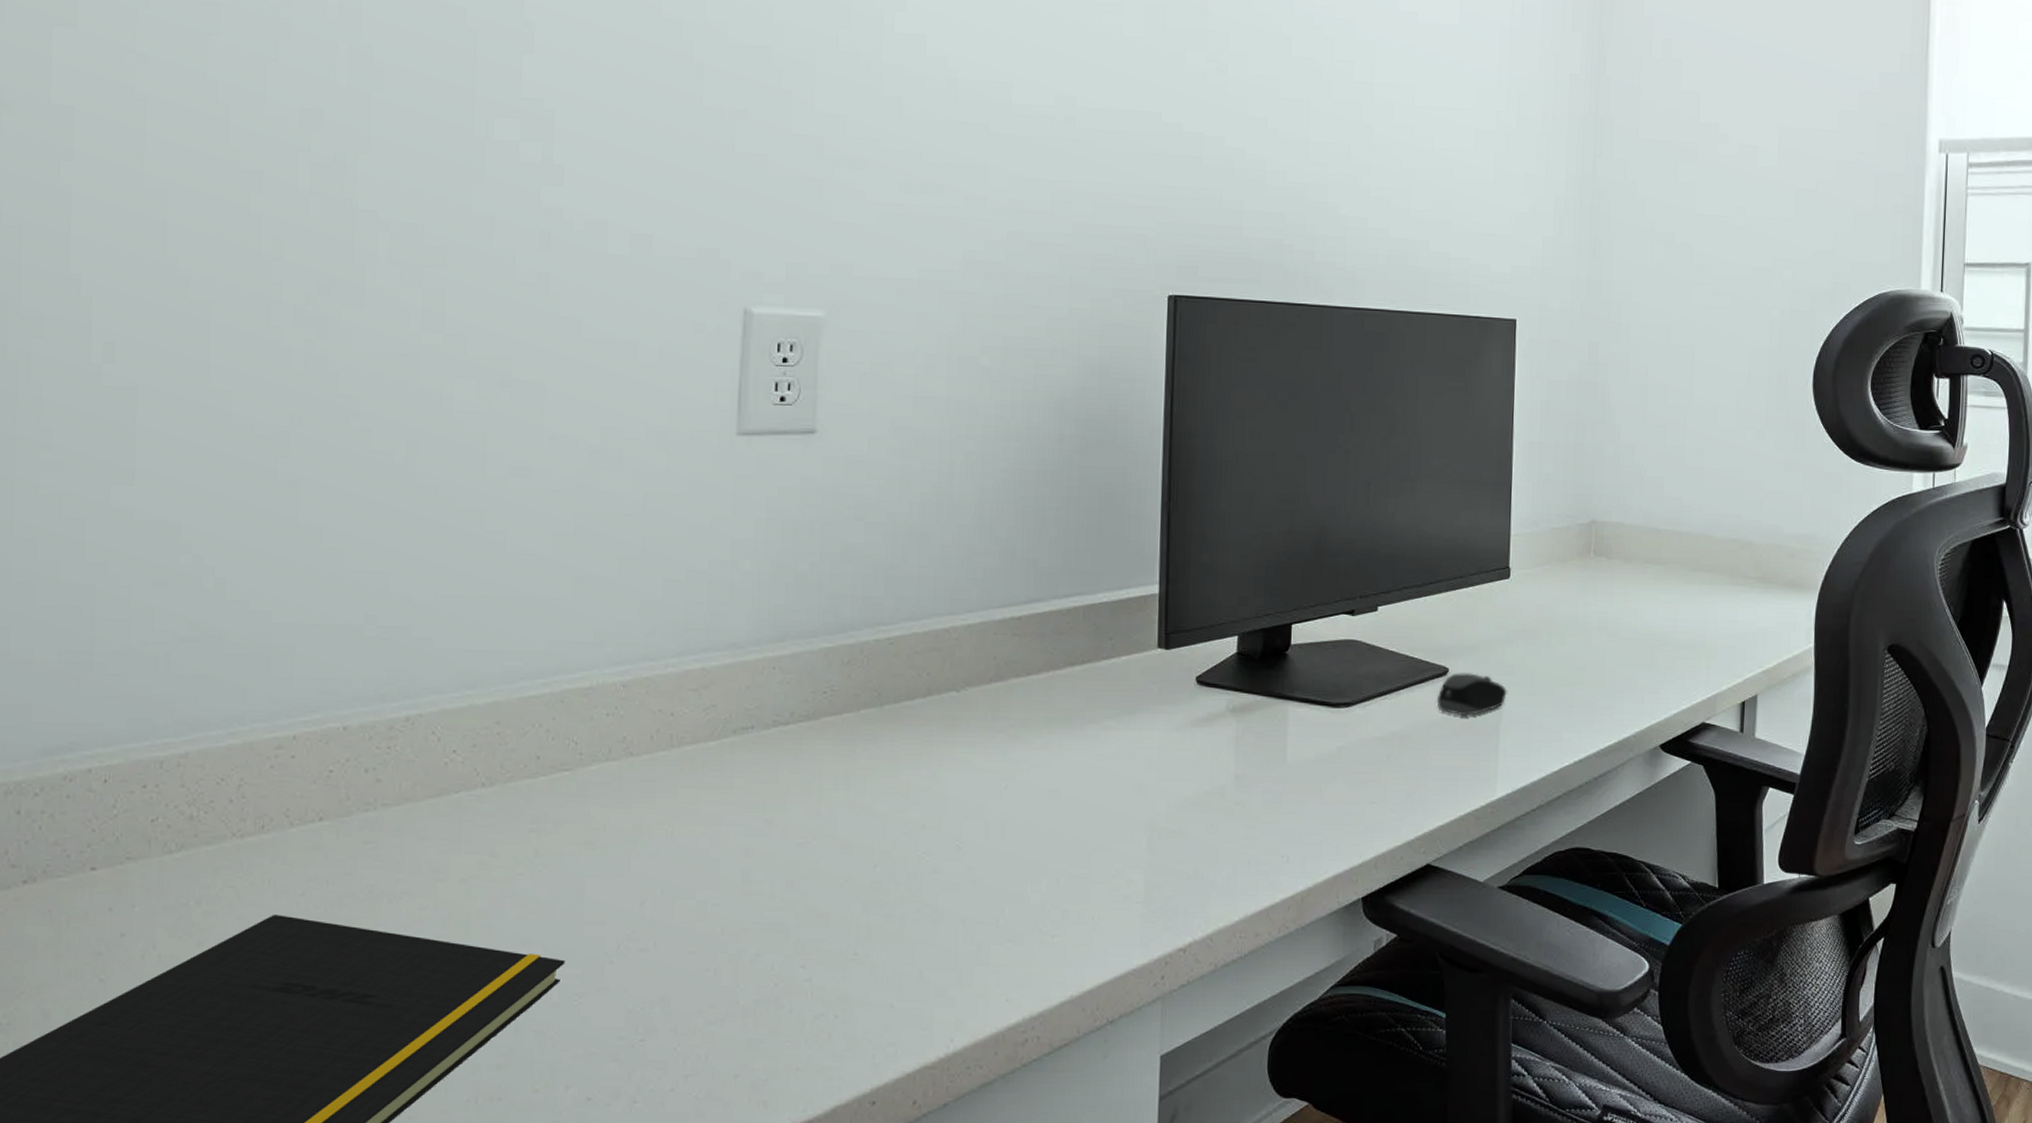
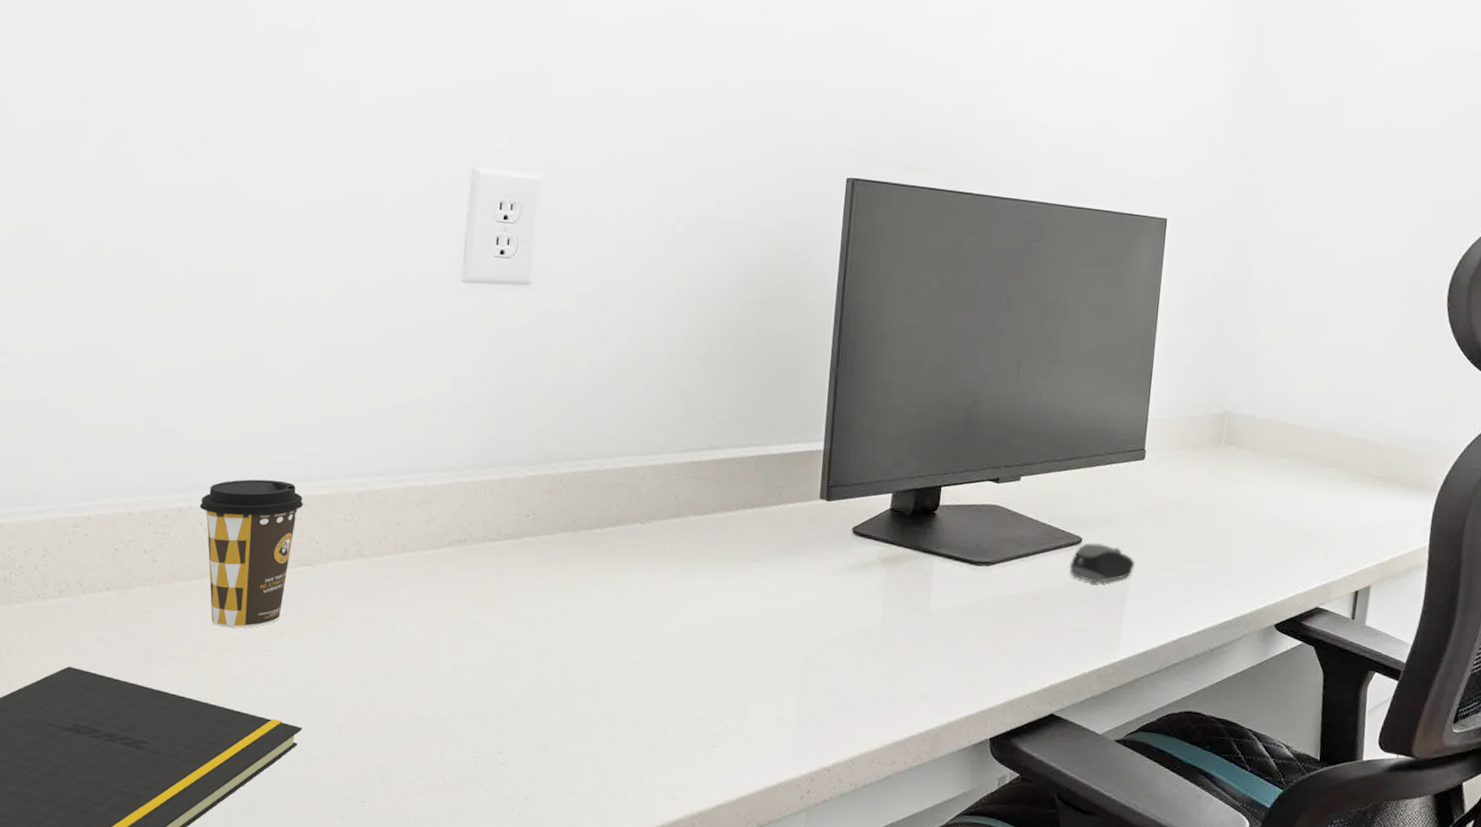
coffee cup: none [431,675,559,851] -> present [199,479,304,628]

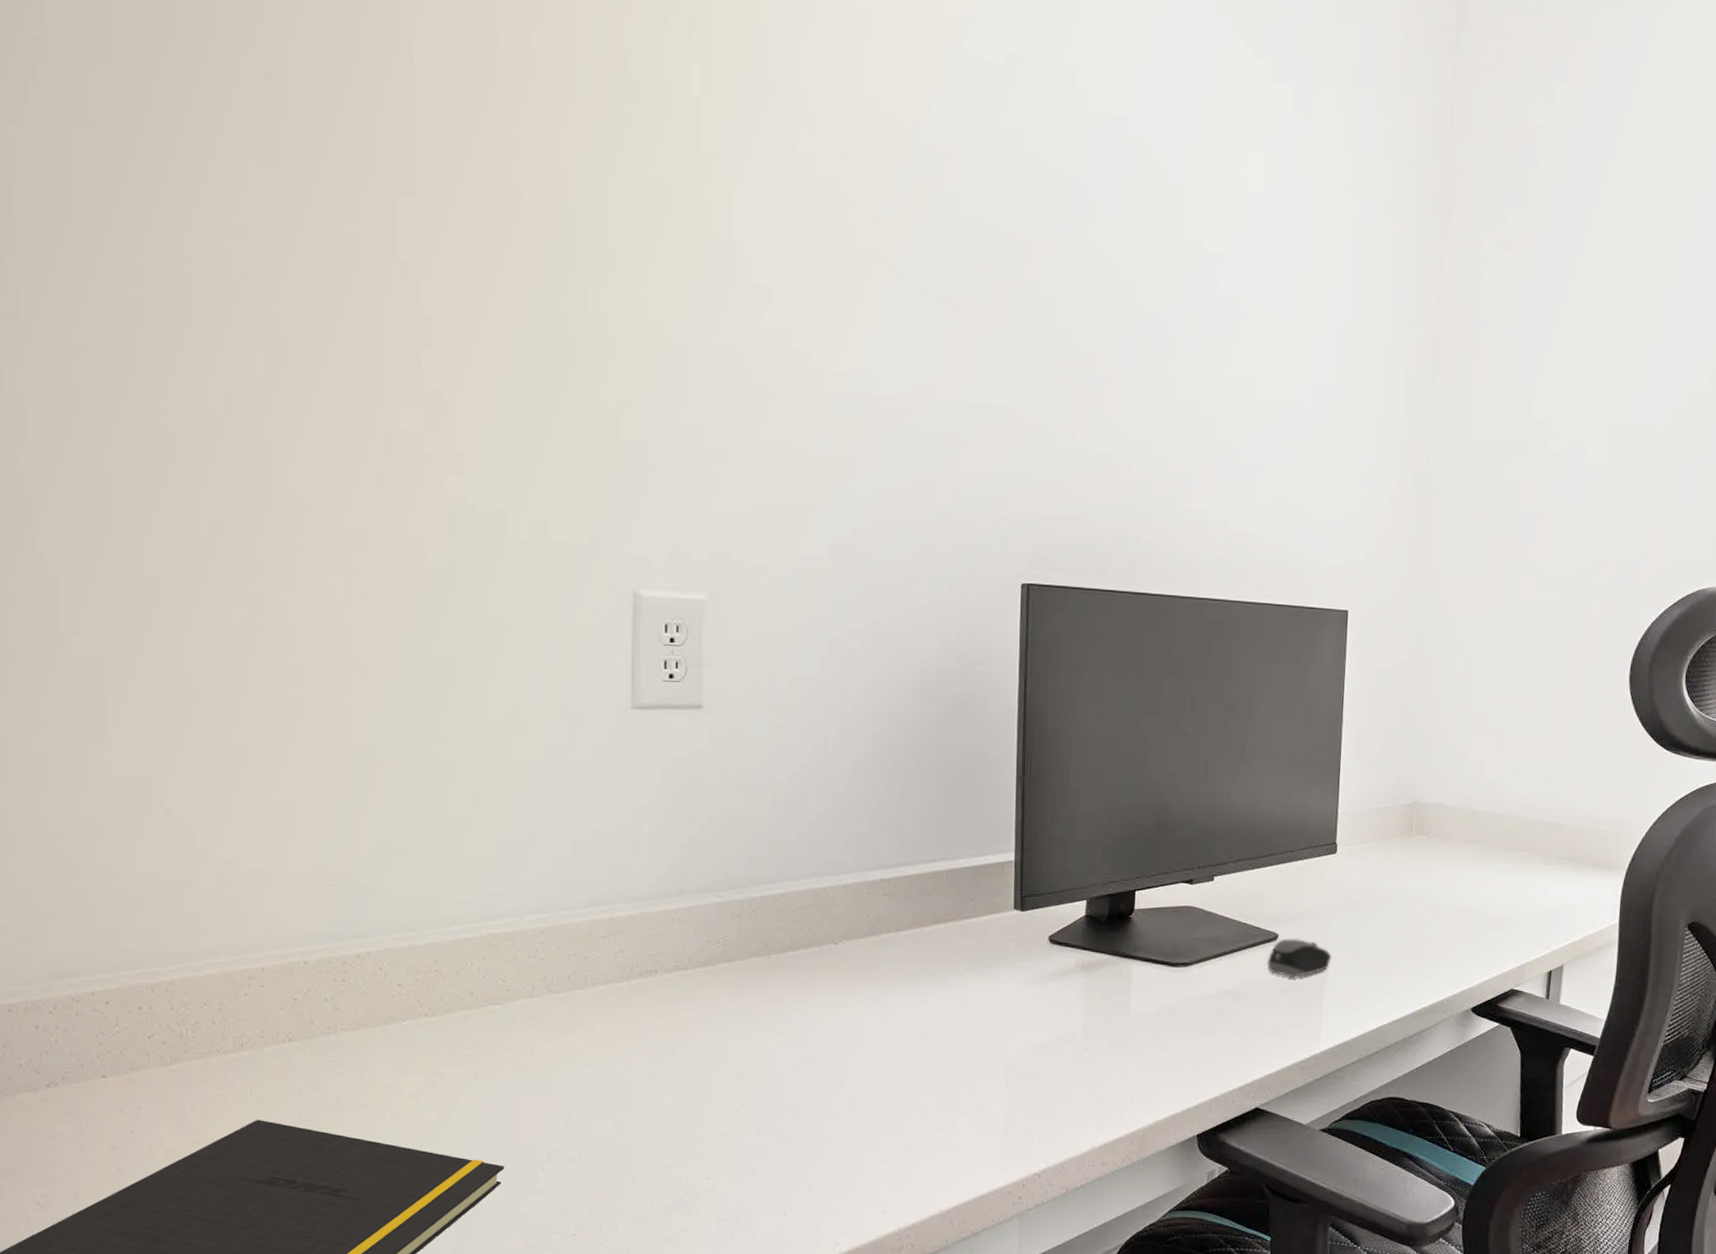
coffee cup: present [199,479,304,628] -> none [378,920,487,1071]

